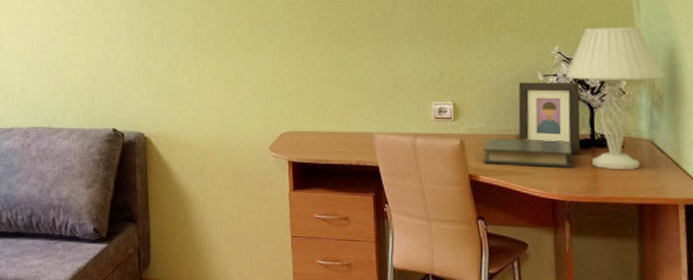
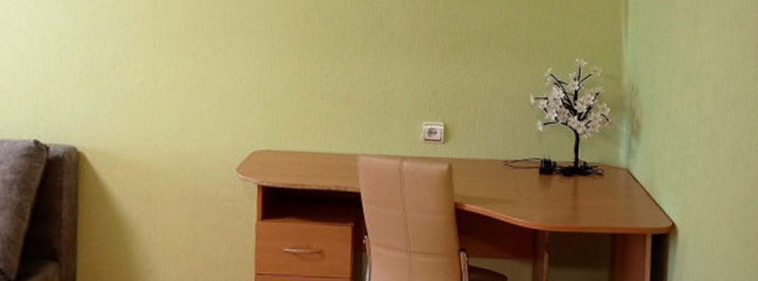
book: present [483,137,572,168] -> none [470,162,555,196]
picture frame: present [518,82,581,153] -> none [507,104,568,181]
table lamp: present [566,26,664,170] -> none [556,50,644,199]

